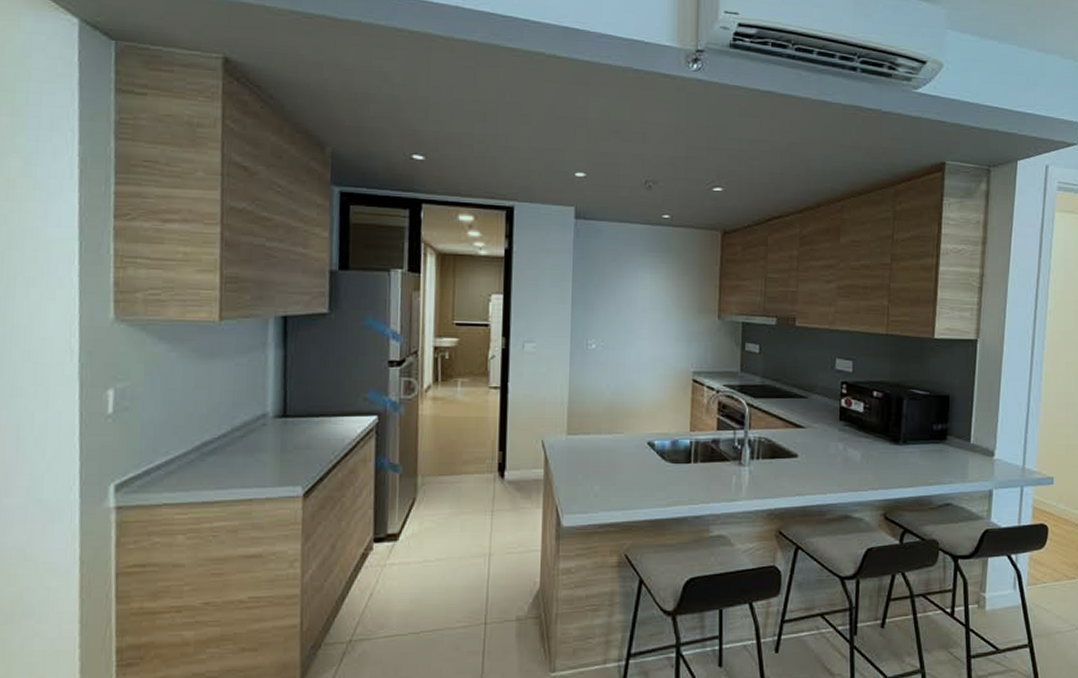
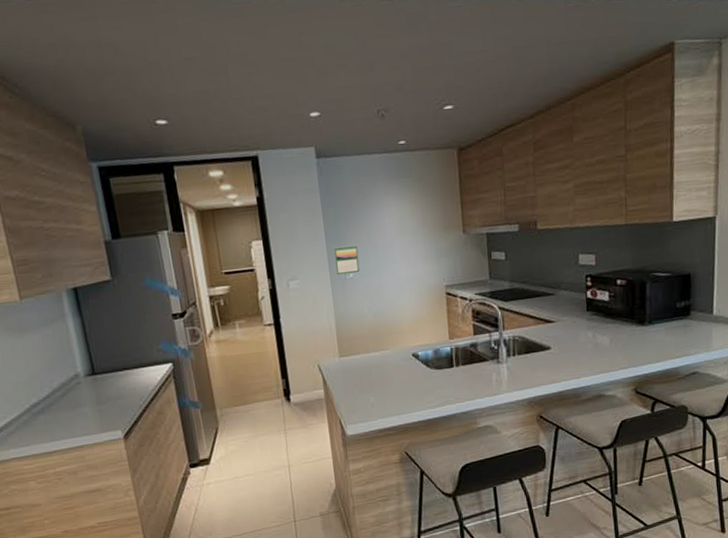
calendar: none [579,314,605,345] -> present [334,245,360,275]

